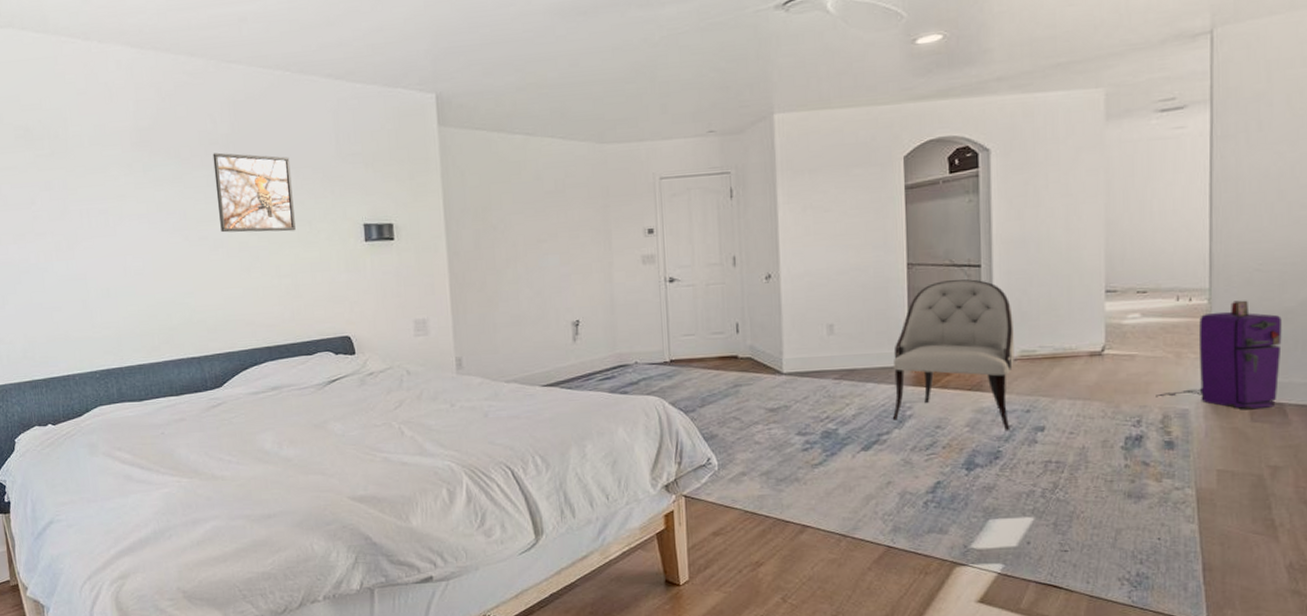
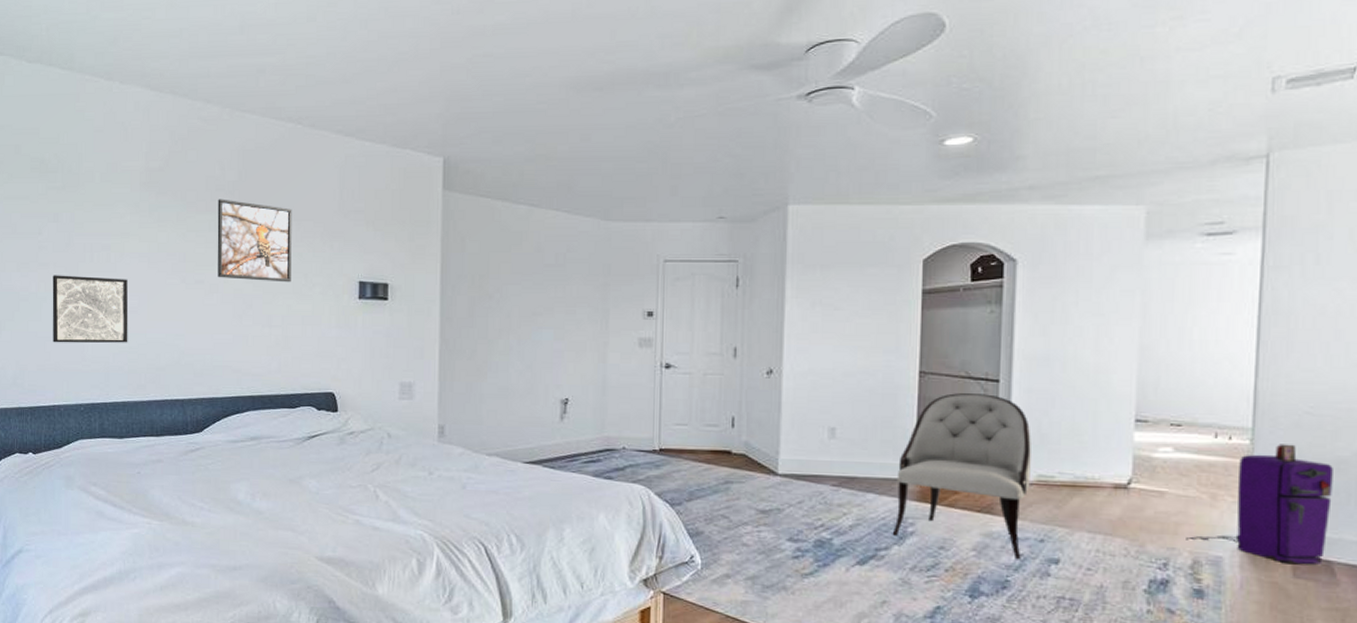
wall art: none [51,242,137,313] -> present [52,275,129,343]

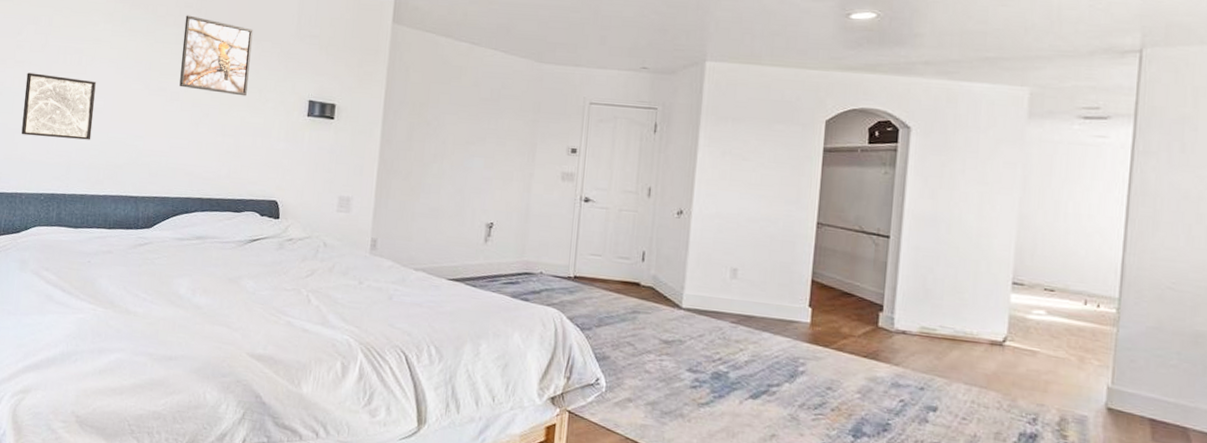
armchair: present [892,393,1031,560] -> none [784,245,917,405]
air purifier: present [1186,444,1333,565] -> none [1054,315,1192,430]

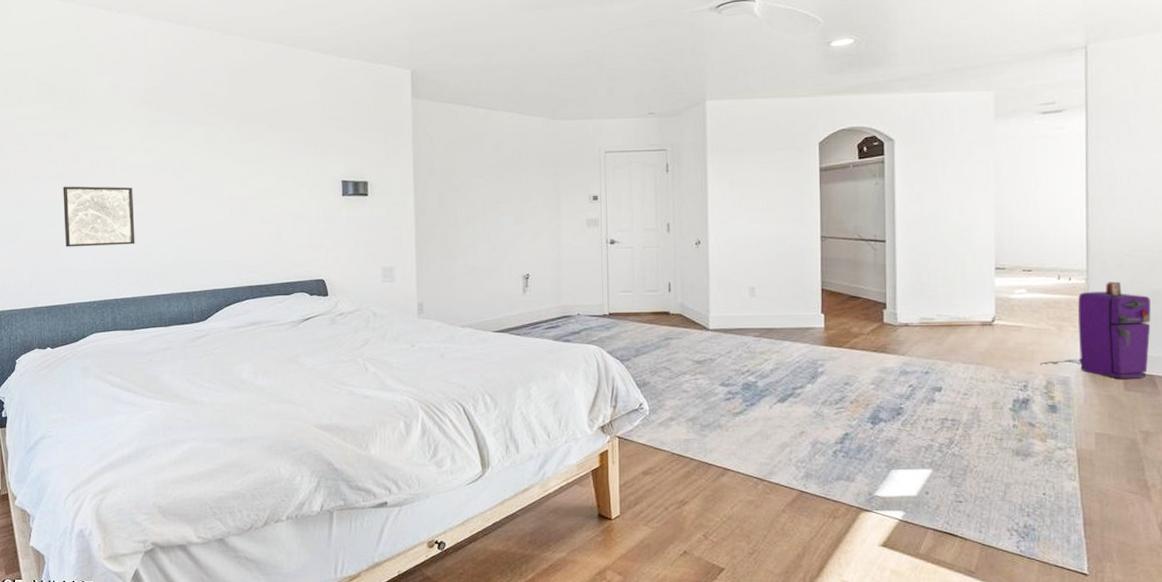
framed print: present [179,15,253,96] -> none [212,112,281,184]
air purifier: none [1054,315,1192,430] -> present [1040,281,1151,380]

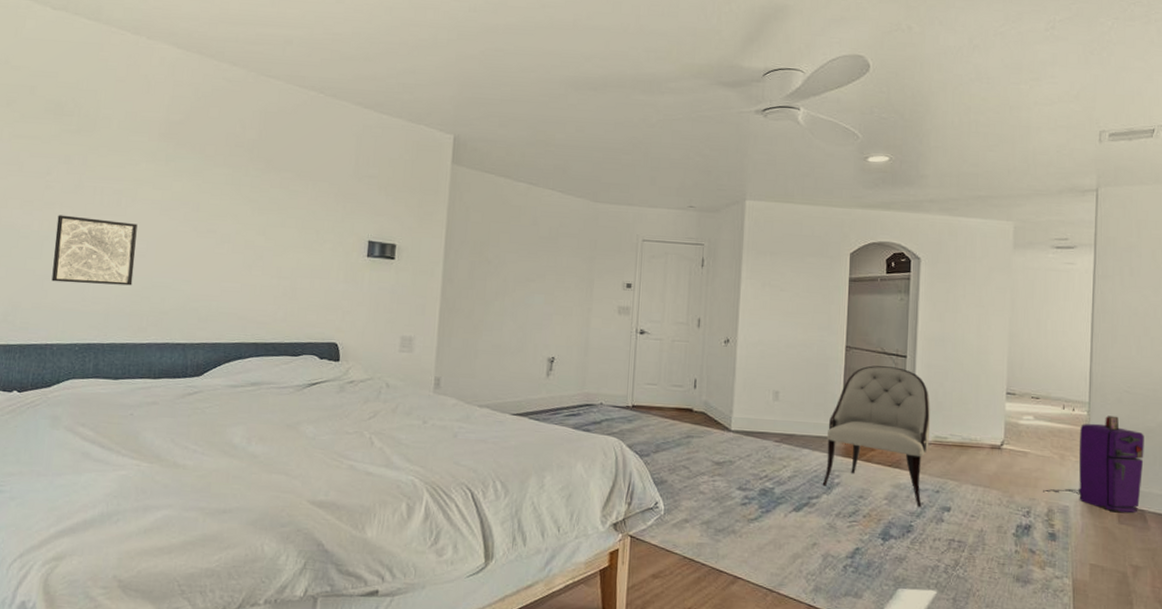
armchair: none [806,253,915,390] -> present [822,365,930,508]

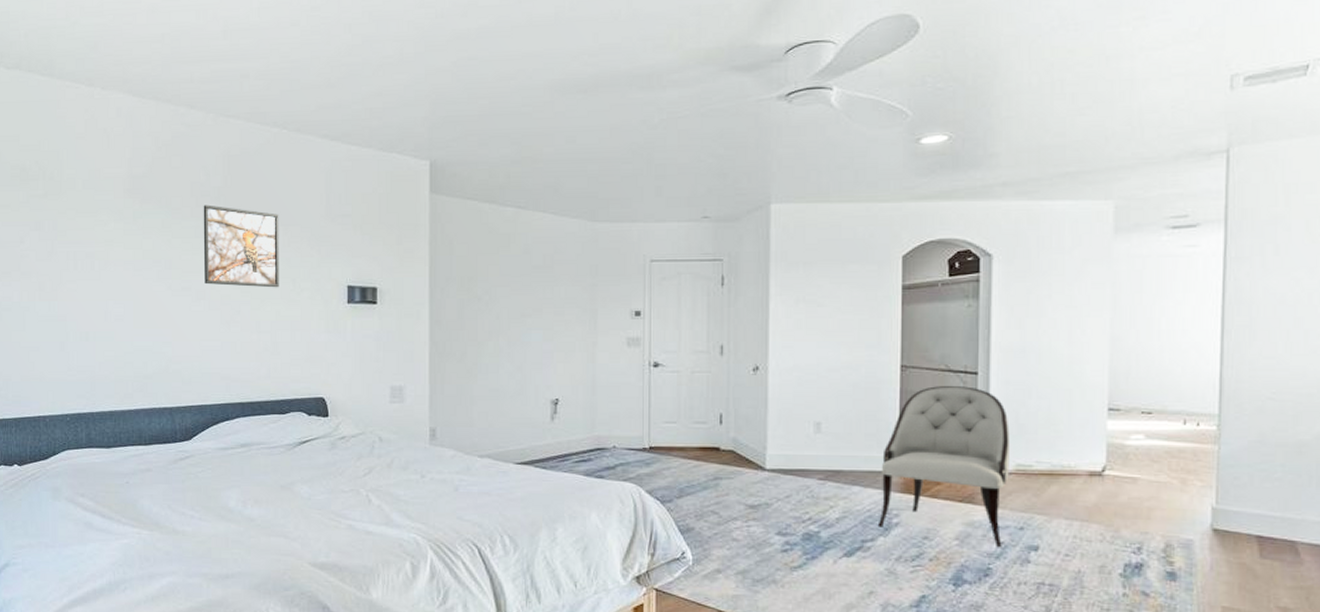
wall art: present [51,215,138,286] -> none [35,284,114,353]
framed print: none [230,155,309,238] -> present [203,205,279,288]
air purifier: present [1043,415,1144,513] -> none [1158,429,1295,546]

